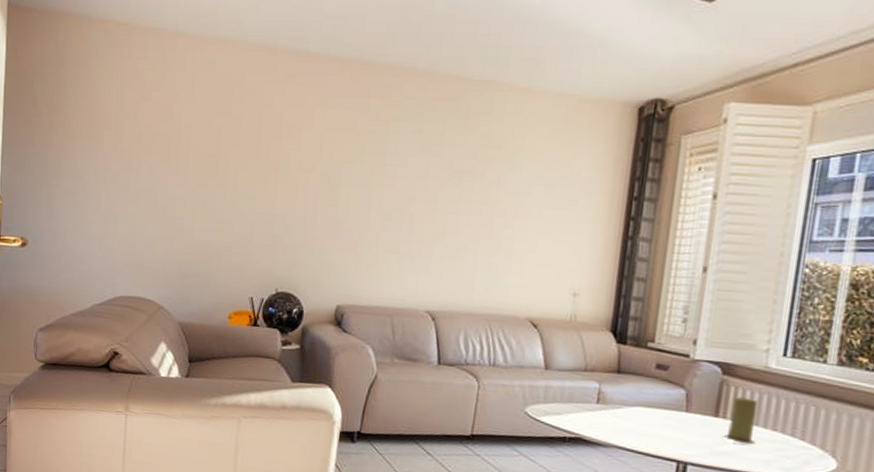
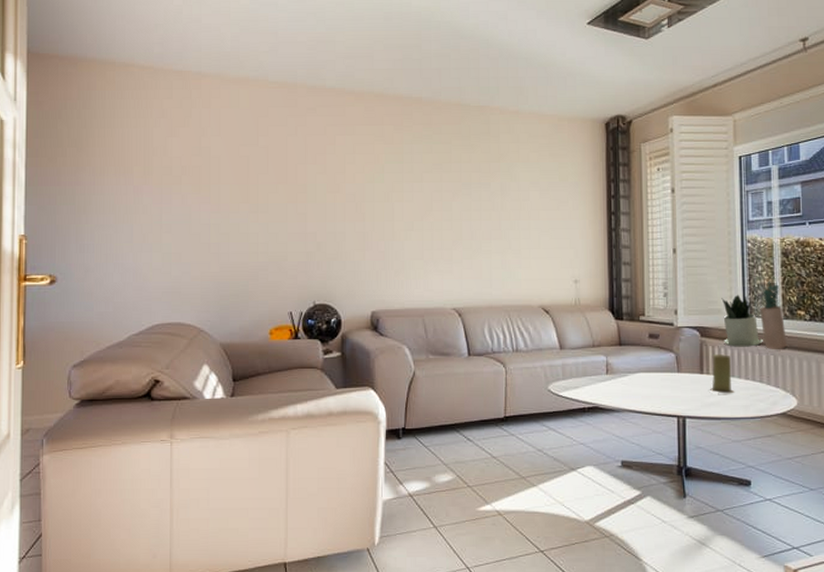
planter: none [751,329,805,394] -> present [721,294,763,347]
vase: none [805,313,839,401] -> present [760,278,787,349]

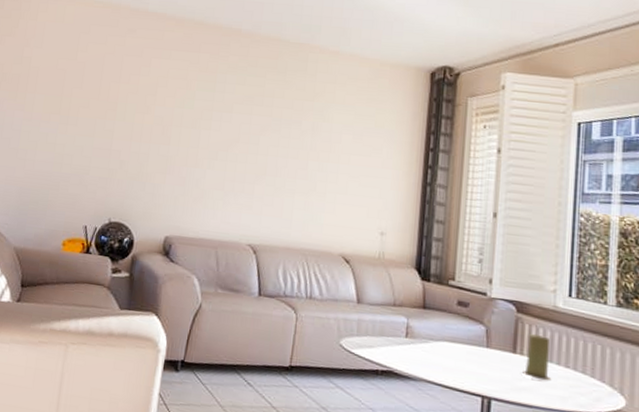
planter: present [721,294,763,347] -> none [543,271,590,332]
vase: present [760,278,787,349] -> none [588,258,618,340]

